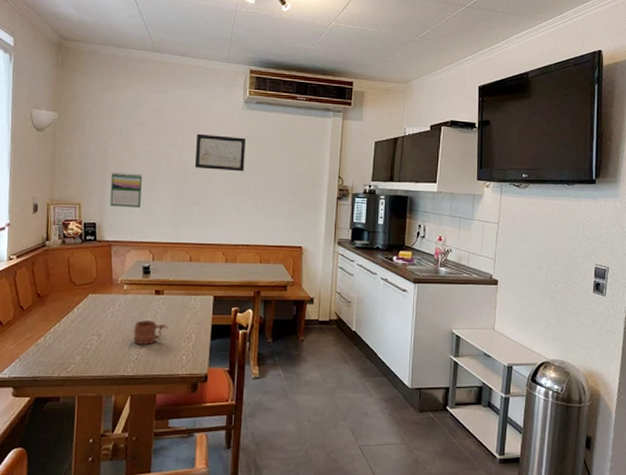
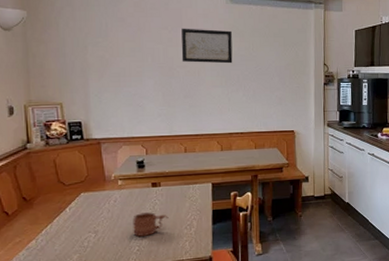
calendar: present [110,172,142,207] -> none [93,70,128,104]

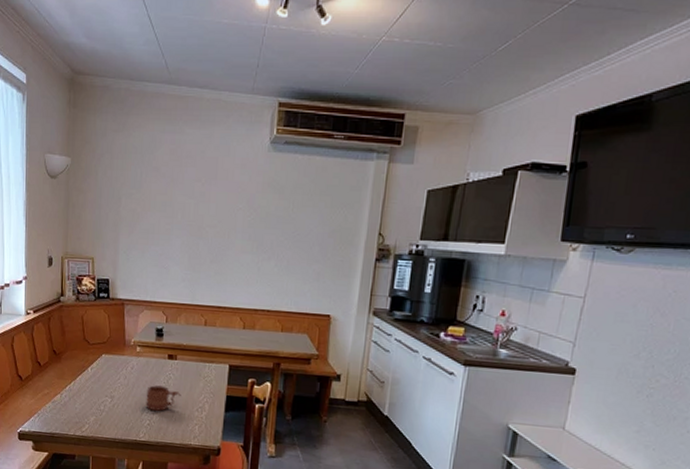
wall art: present [181,28,233,64] -> none [212,180,271,226]

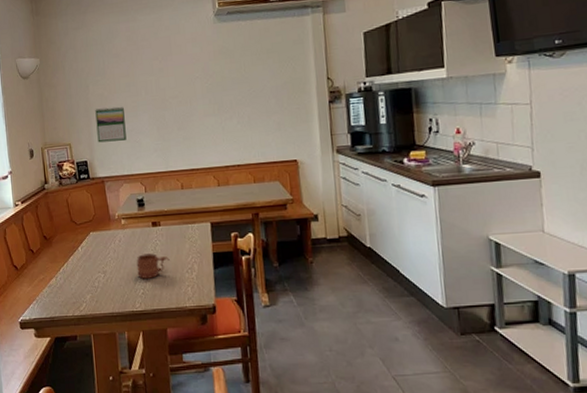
calendar: none [123,225,156,264] -> present [95,106,127,143]

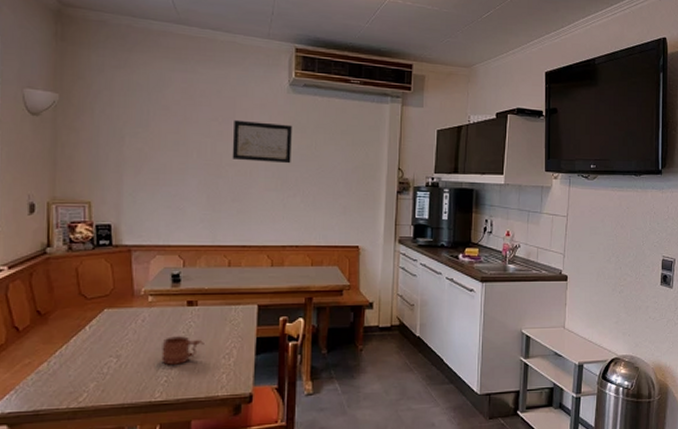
calendar: present [95,106,127,143] -> none [128,165,168,205]
wall art: none [171,52,224,92] -> present [232,119,292,164]

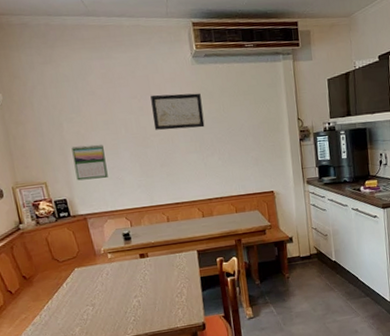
calendar: none [128,165,168,205] -> present [71,144,108,181]
mug: present [161,336,204,365] -> none [125,283,159,307]

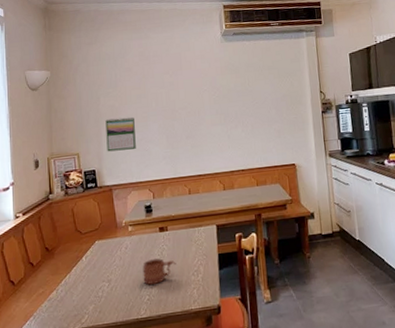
mug: none [125,283,159,307] -> present [142,258,176,285]
wall art: present [150,93,205,130] -> none [181,68,230,104]

